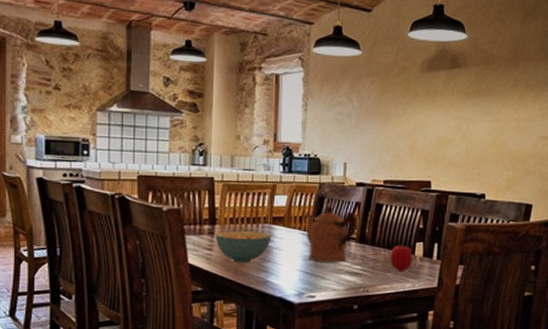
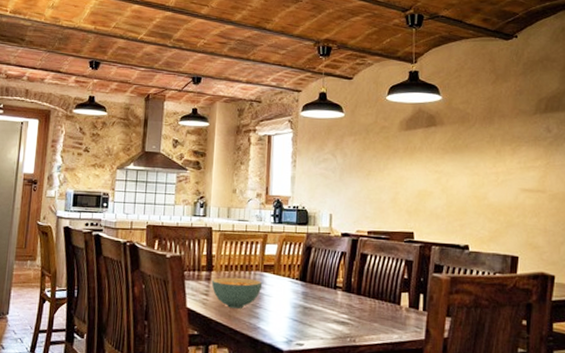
coffeepot: present [304,206,359,263] -> none [293,255,344,311]
fruit: present [390,243,413,271] -> none [376,293,398,322]

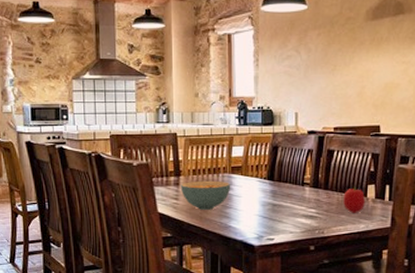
fruit: none [376,293,398,322] -> present [343,186,365,213]

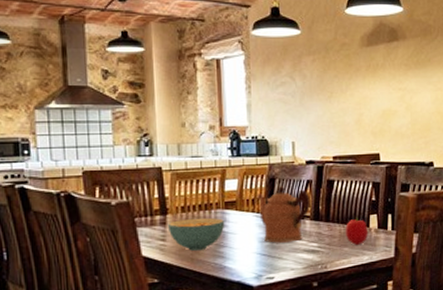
coffeepot: none [260,154,312,207] -> present [256,186,311,243]

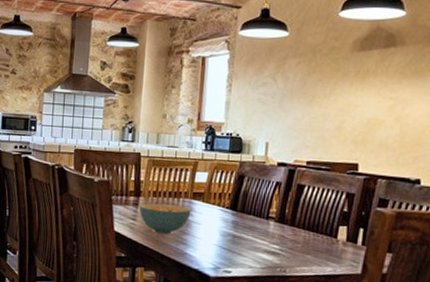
coffeepot: present [256,186,311,243] -> none [223,184,278,241]
fruit: present [346,217,368,245] -> none [310,226,335,255]

